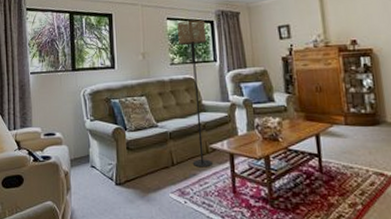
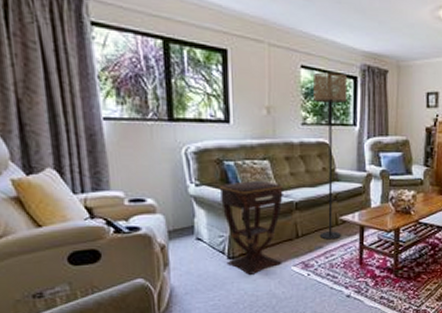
side table: none [108,114,161,200] -> present [219,180,283,275]

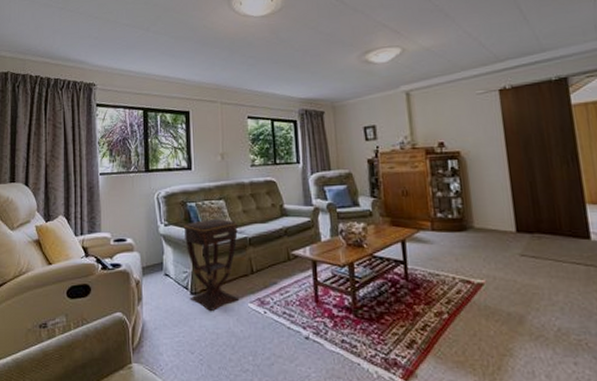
floor lamp: present [314,72,348,240] -> none [259,118,294,276]

